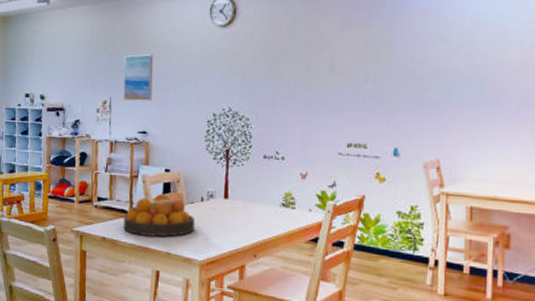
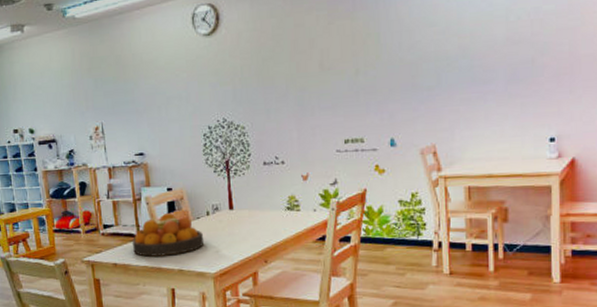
wall art: present [123,54,153,101] -> none [110,73,144,124]

